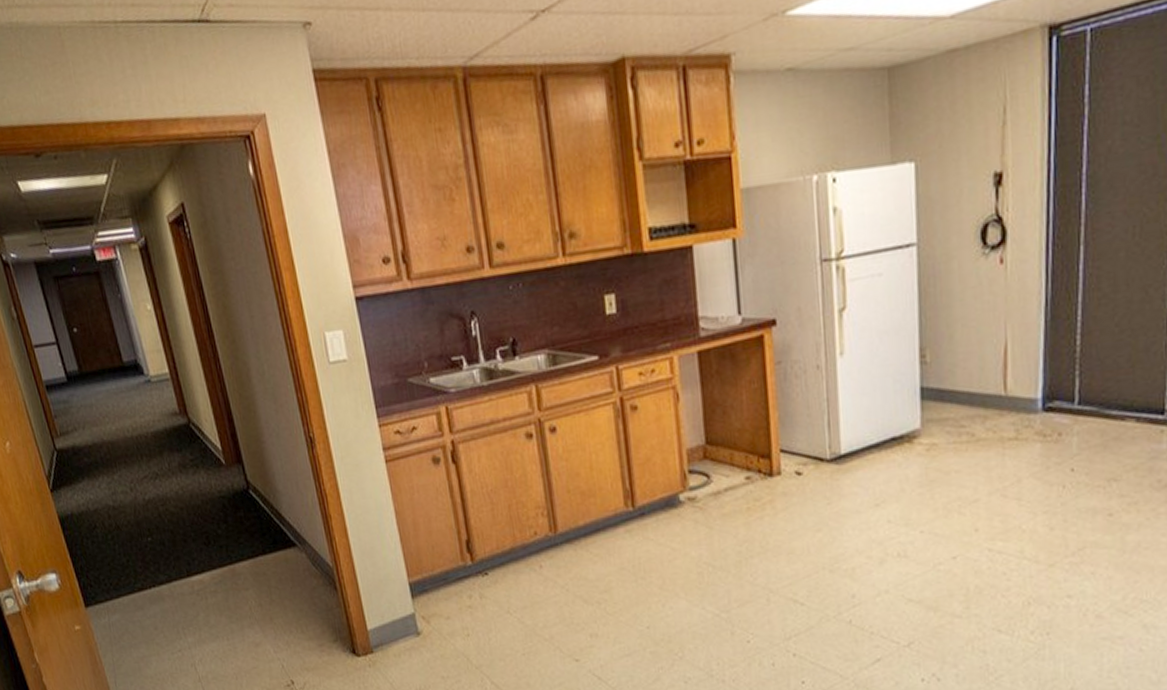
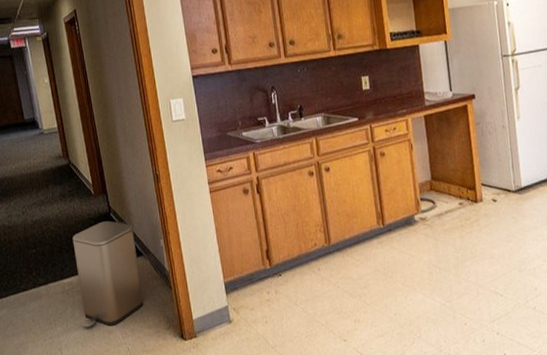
pedal bin: none [199,500,301,638] -> present [72,221,144,328]

